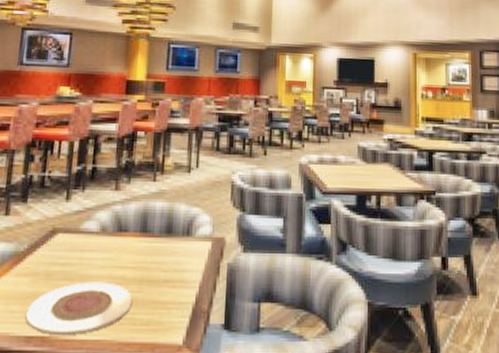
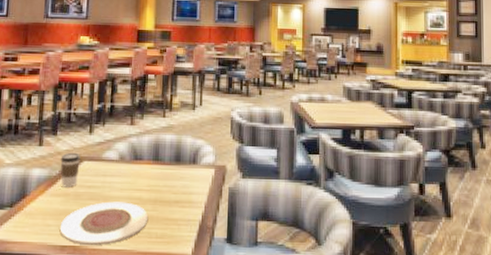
coffee cup: none [29,223,54,265] -> present [60,152,80,188]

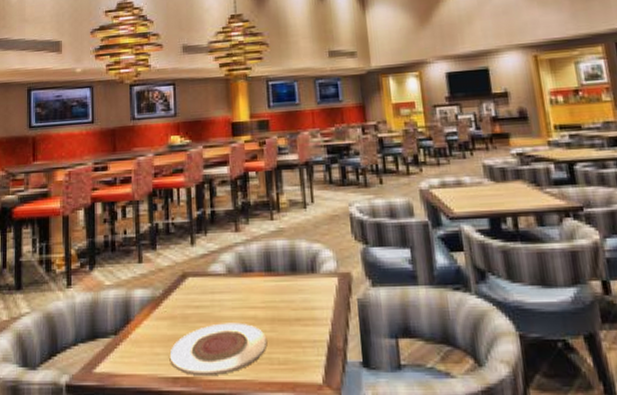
coffee cup: present [60,152,80,188] -> none [163,268,185,309]

